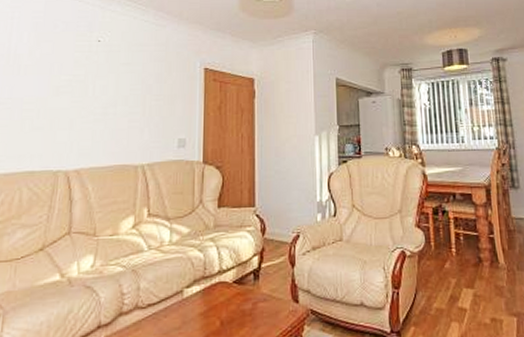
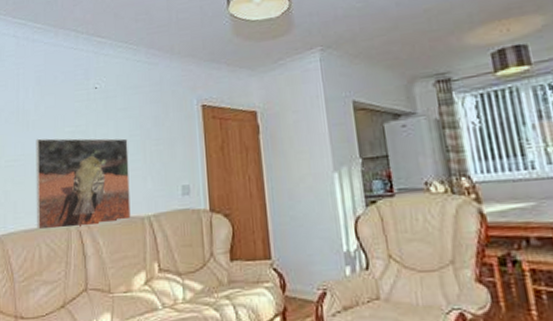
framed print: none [19,83,128,175] -> present [36,138,131,230]

